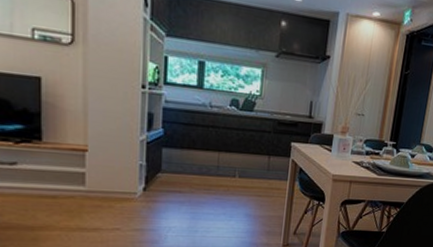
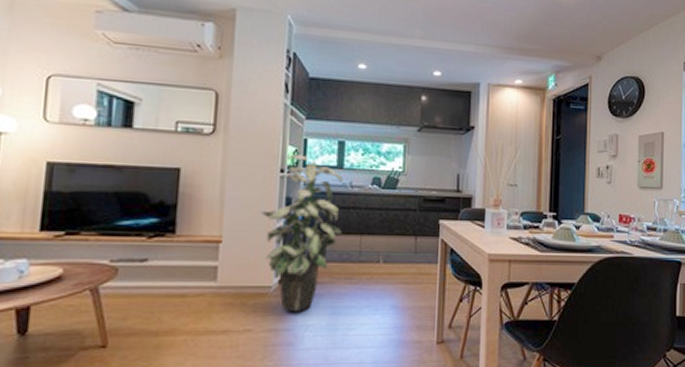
indoor plant: none [123,71,204,217] -> present [260,154,344,313]

